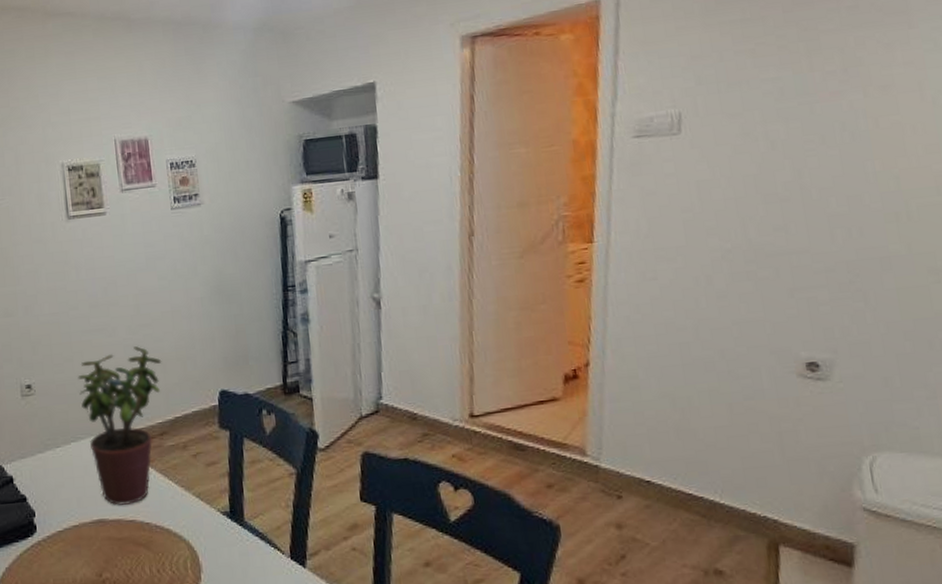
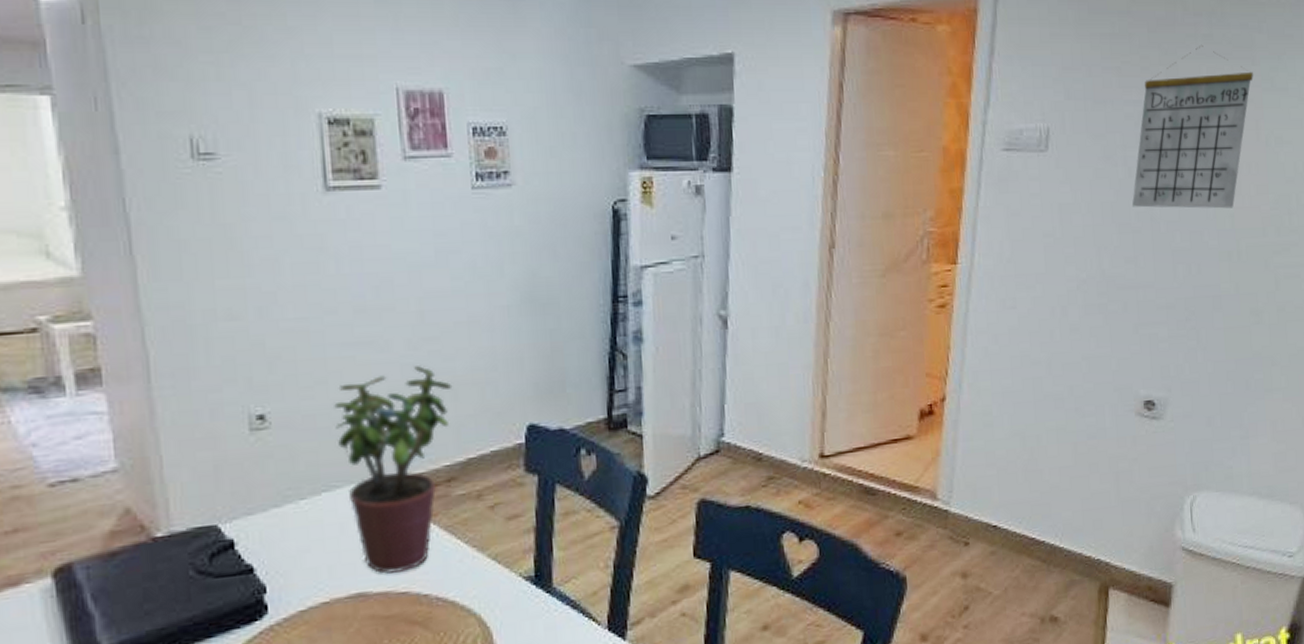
calendar: none [777,16,912,178] -> present [1131,44,1253,209]

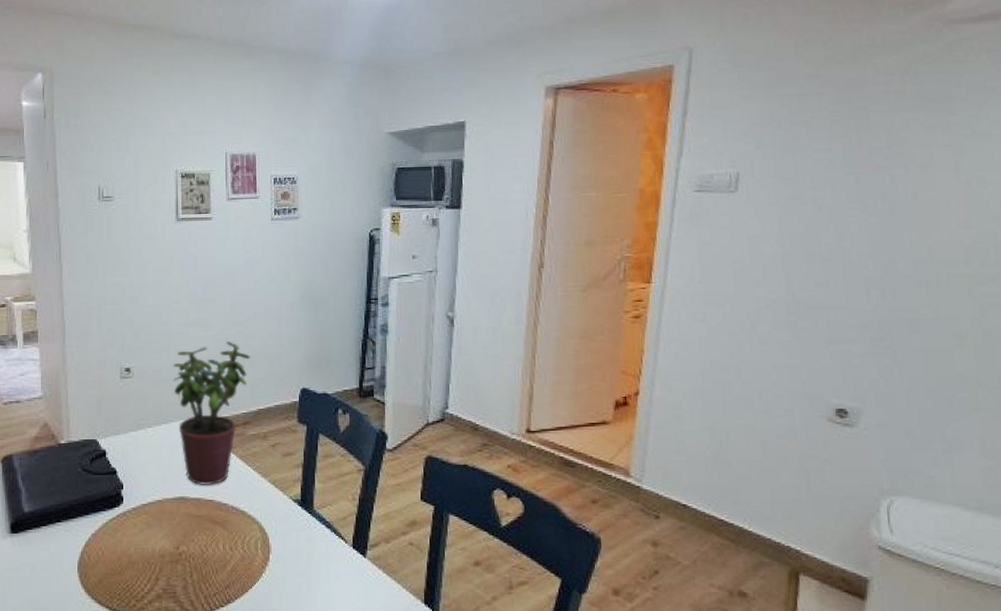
calendar: present [1131,44,1253,209] -> none [821,99,951,242]

